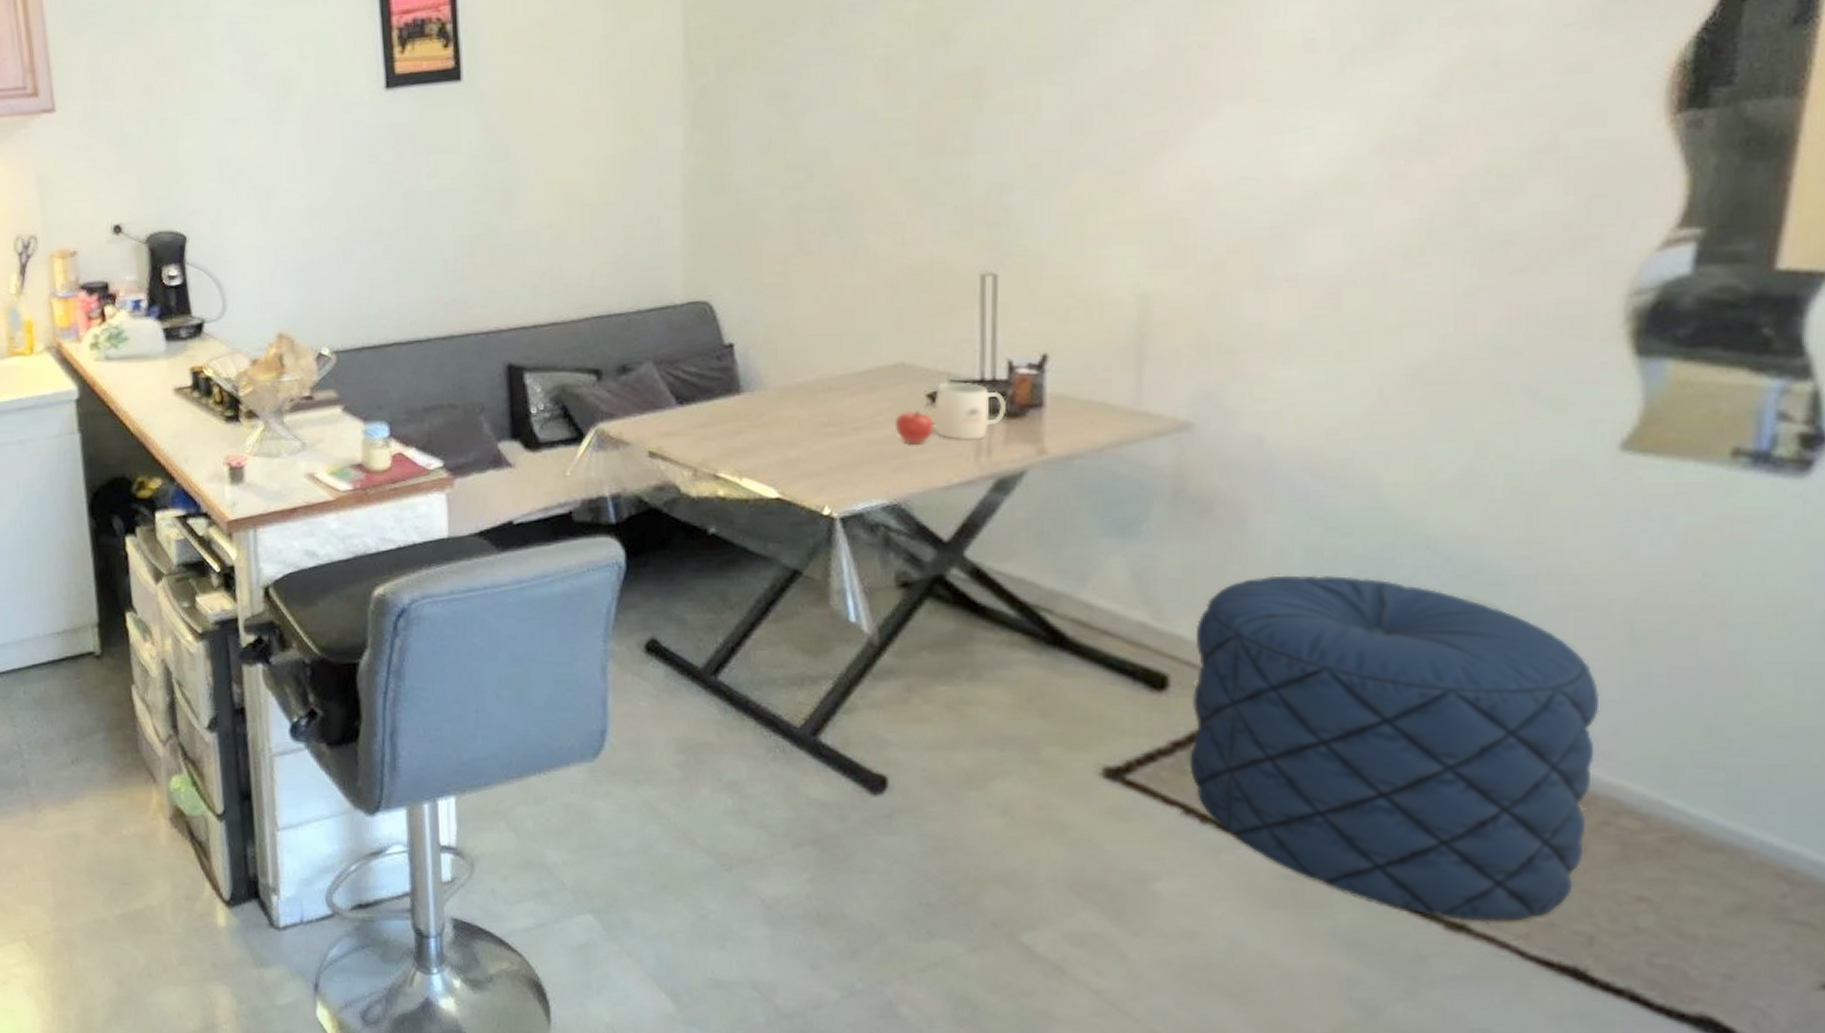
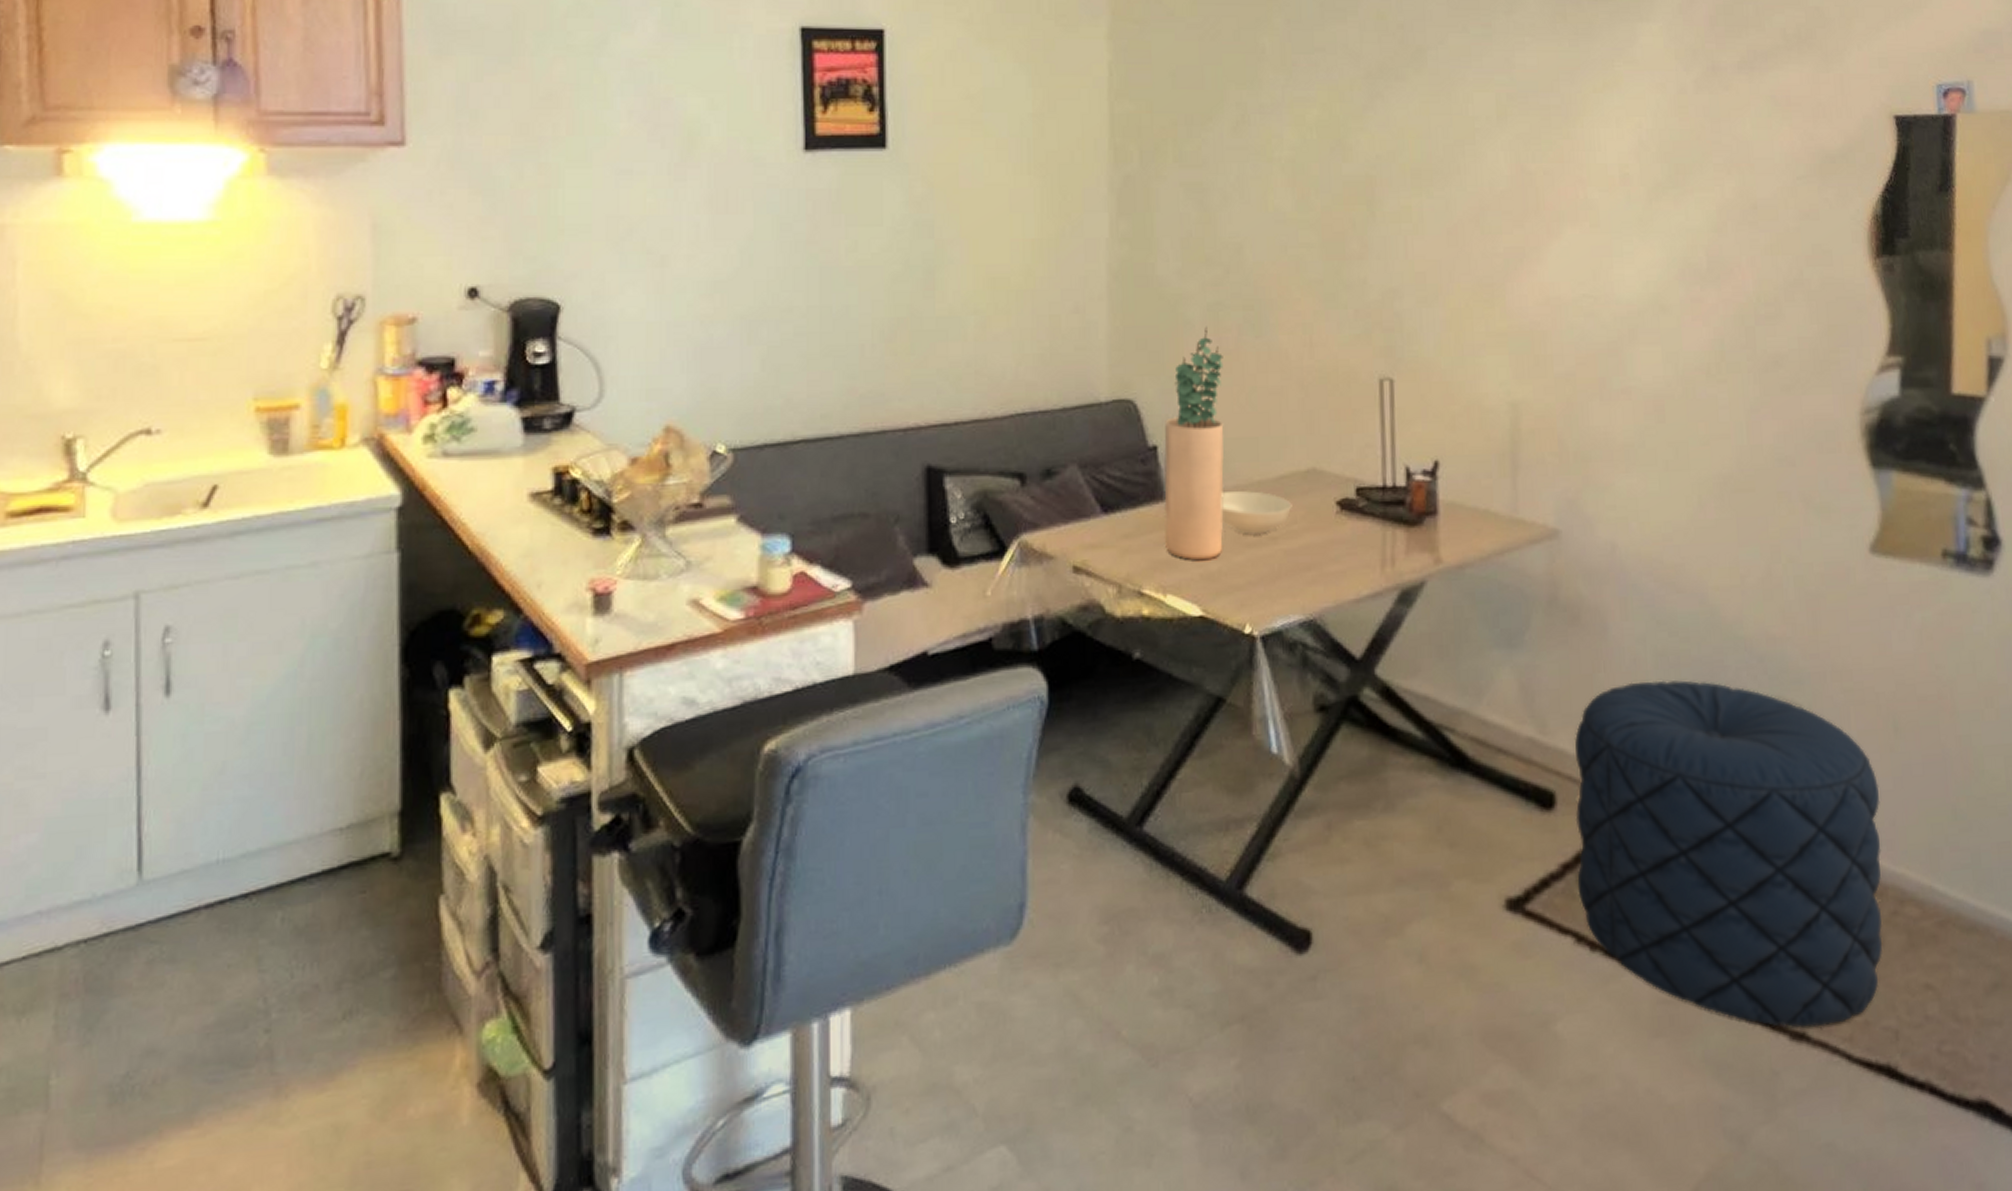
vase: none [740,229,805,448] -> present [1164,326,1224,561]
bowl: none [800,383,877,426] -> present [1221,489,1292,536]
fruit: present [896,410,934,445] -> none [1309,518,1344,555]
mug: present [934,381,1006,440] -> none [1343,488,1406,550]

